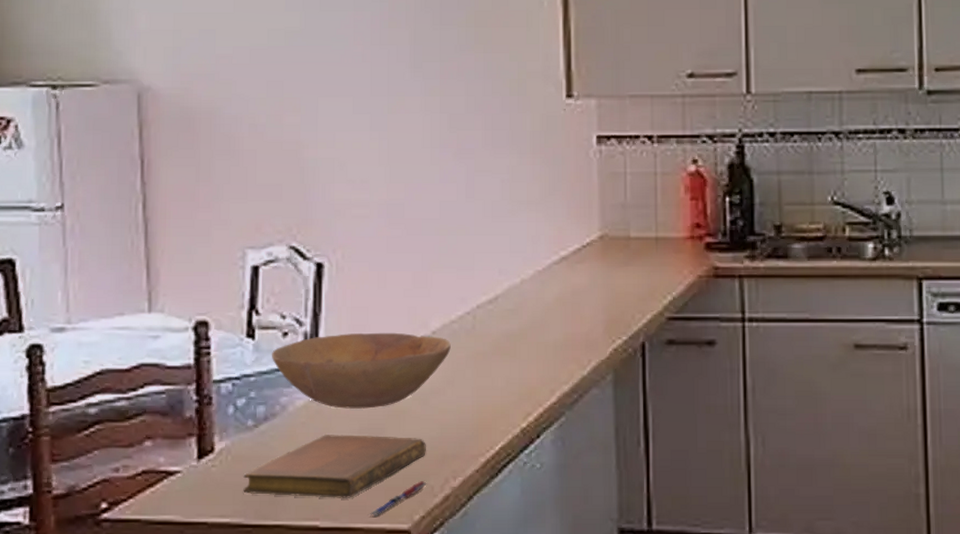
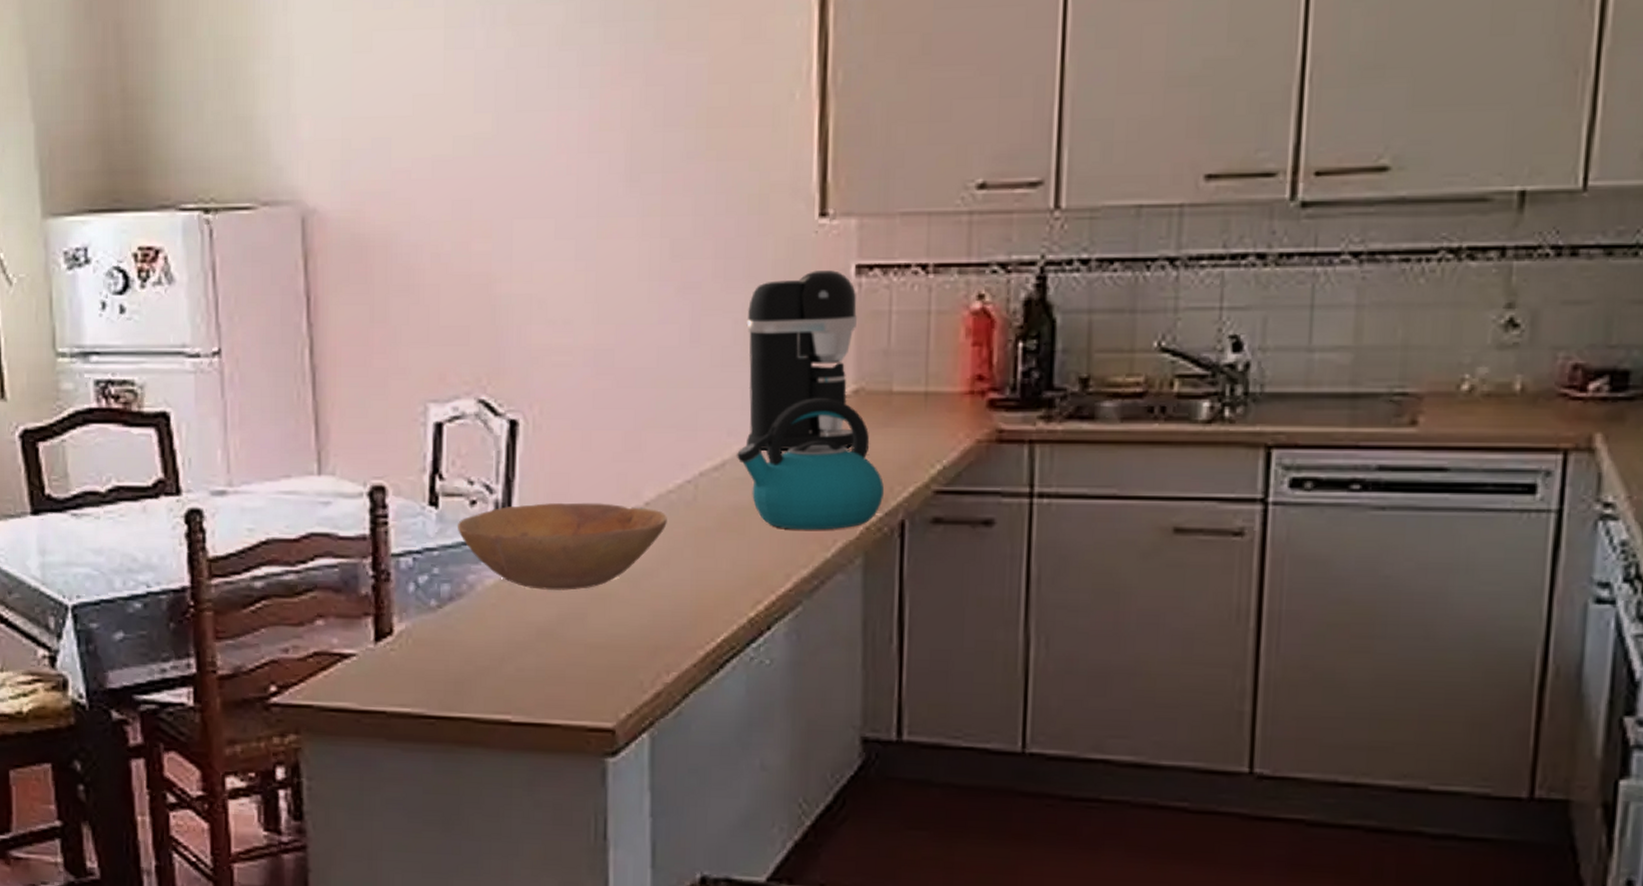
notebook: present [243,435,426,498] -> none [425,619,635,691]
pen: present [368,481,427,517] -> none [566,675,635,713]
kettle: none [507,243,628,352] -> present [737,398,885,530]
coffee maker: none [511,140,601,285] -> present [745,270,858,449]

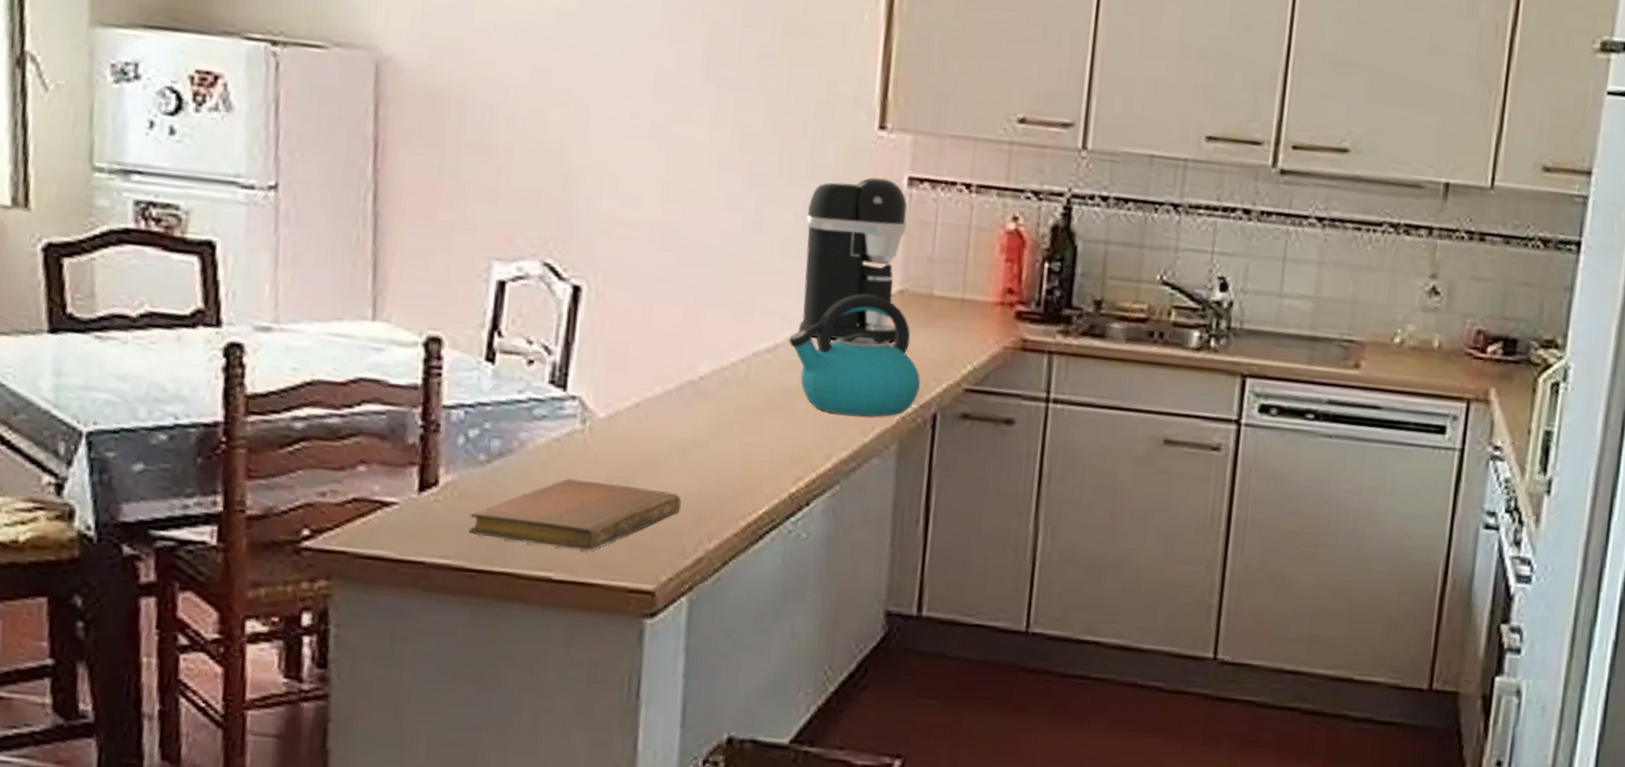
notebook: none [425,619,635,691] -> present [468,478,681,551]
bowl: present [457,502,667,591] -> none [512,368,720,455]

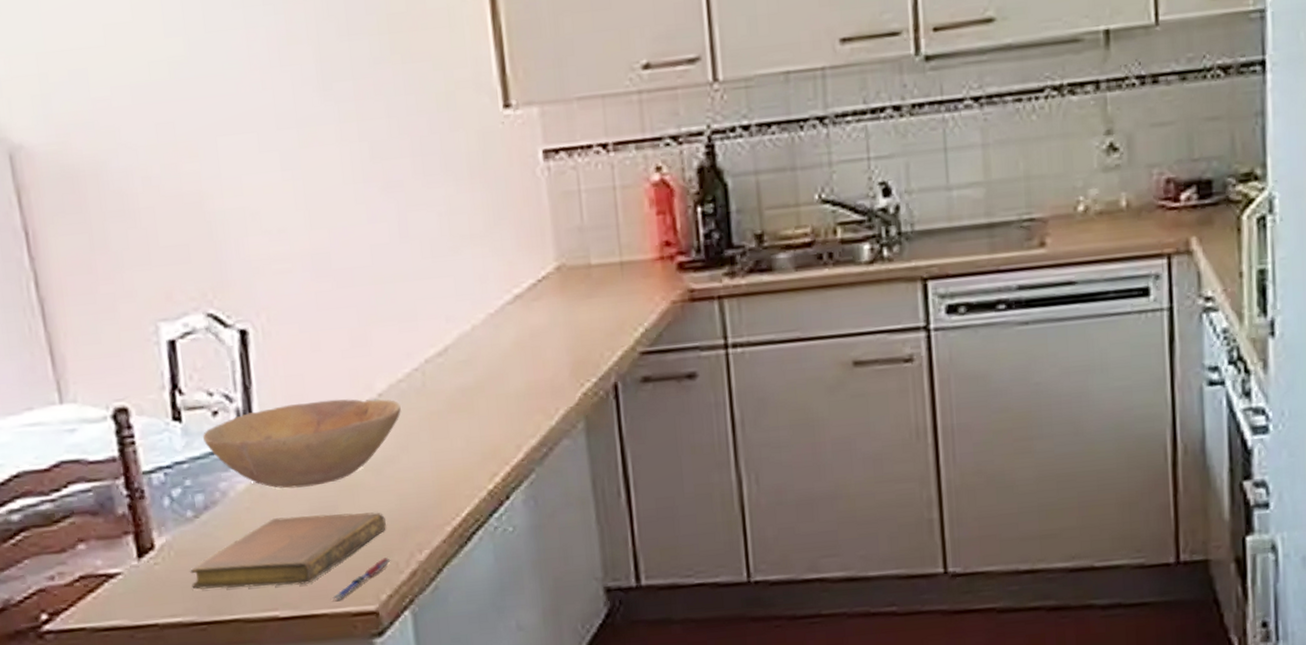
bowl: none [512,368,720,455] -> present [202,399,401,489]
pen: none [608,539,678,574] -> present [330,558,391,600]
kettle: present [789,294,921,417] -> none [457,277,596,403]
coffee maker: present [798,177,907,342] -> none [449,157,562,332]

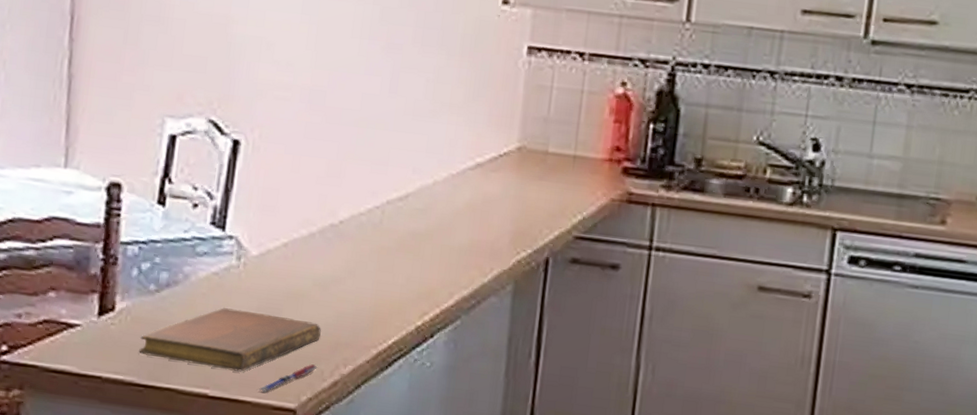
bowl: present [202,399,401,489] -> none [179,211,357,289]

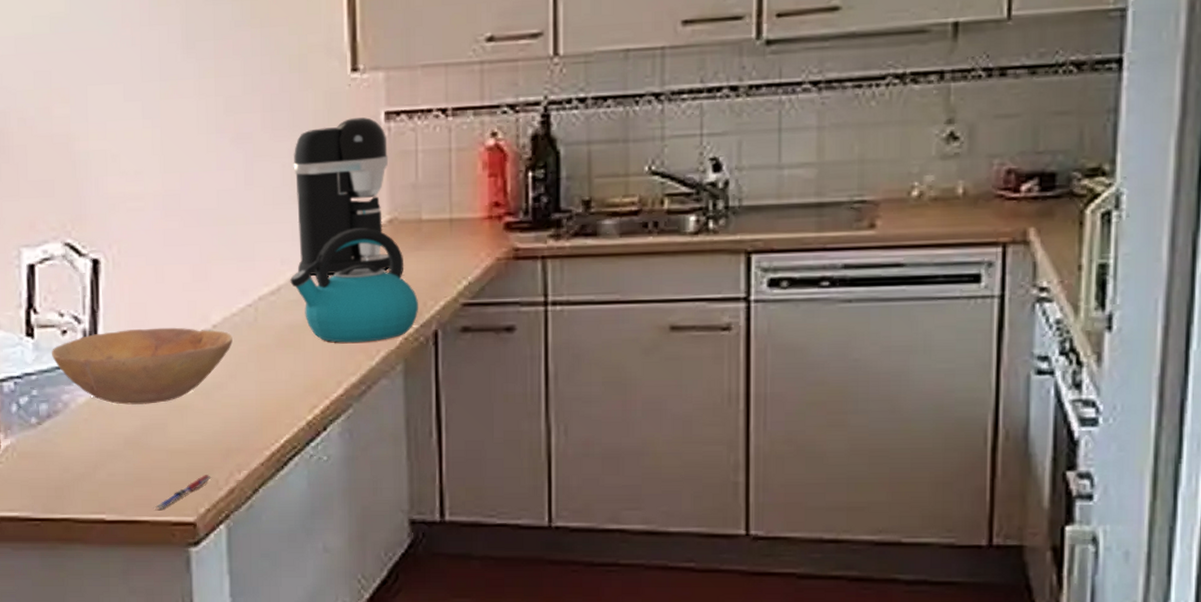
notebook: present [139,308,321,372] -> none [29,430,210,492]
bowl: none [179,211,357,289] -> present [51,327,233,406]
kettle: none [418,150,535,260] -> present [290,228,419,343]
coffee maker: none [426,47,526,194] -> present [293,117,390,275]

